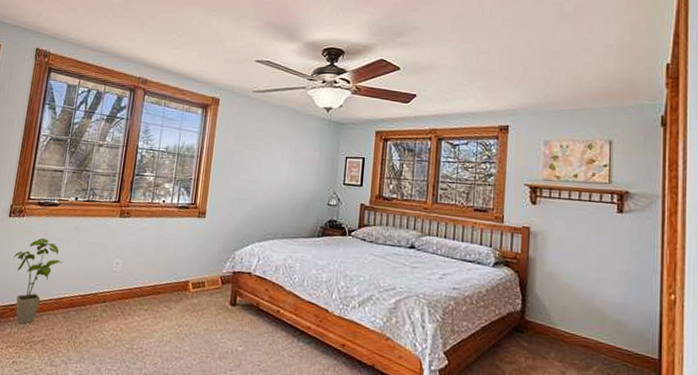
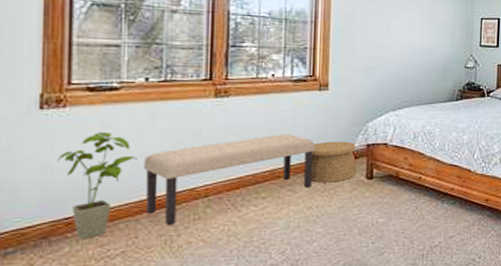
bench: none [62,254,190,324] -> present [144,134,315,226]
basket: none [183,265,224,305] -> present [310,141,357,183]

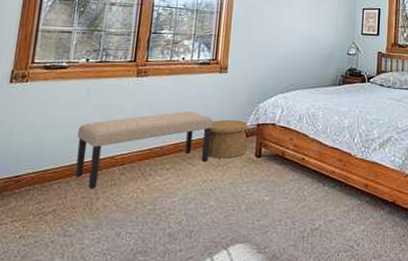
house plant: present [58,131,137,239] -> none [17,103,74,196]

